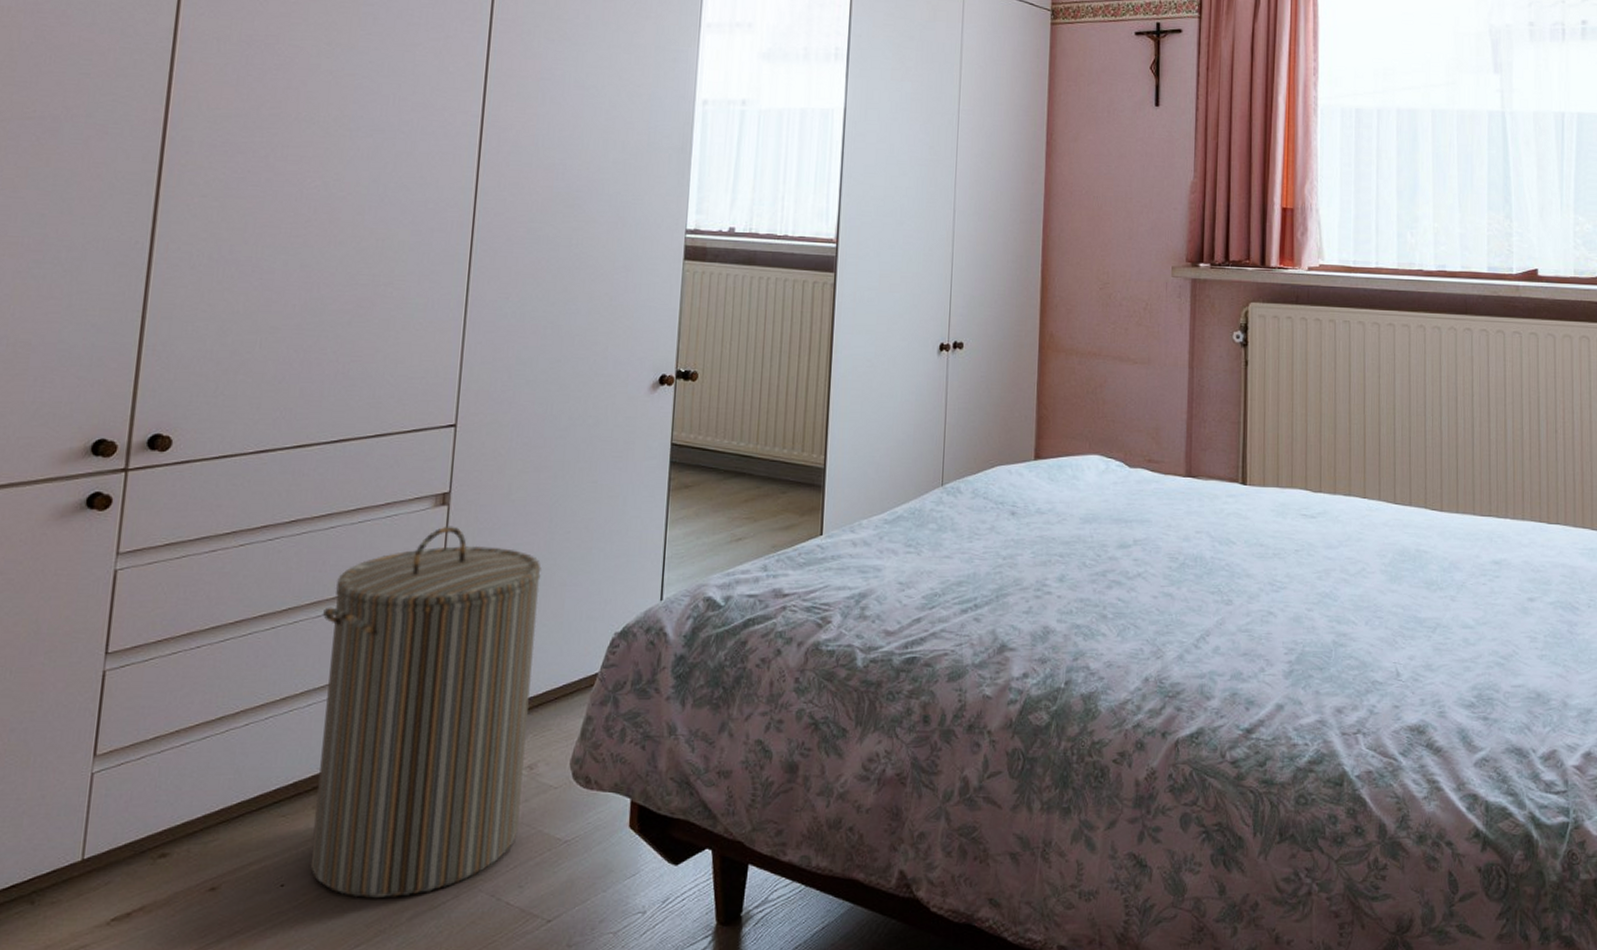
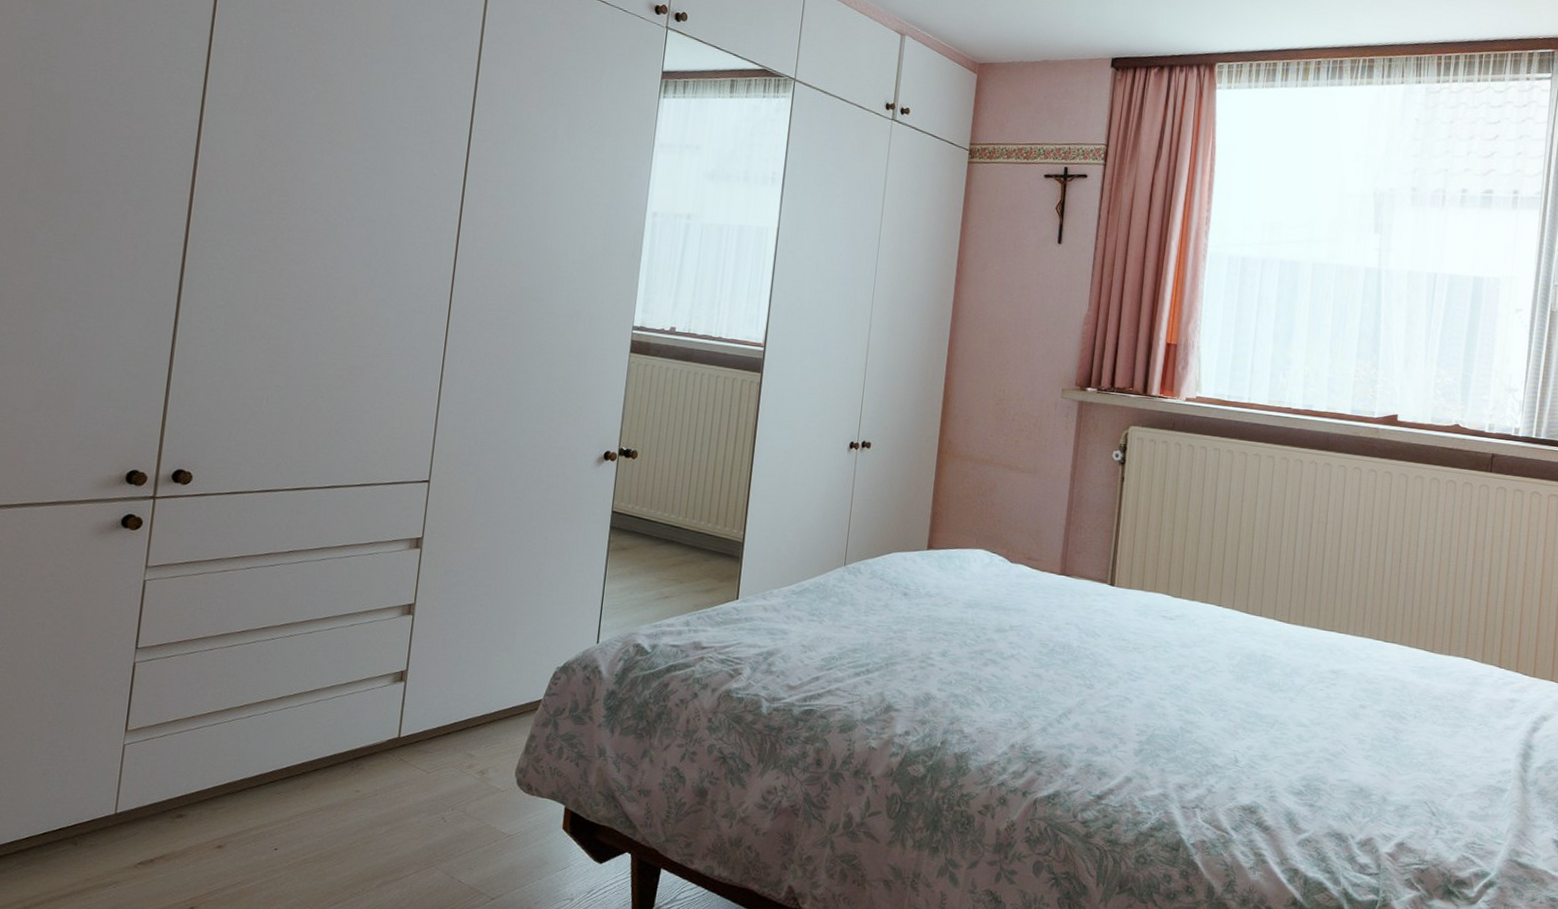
laundry hamper: present [310,526,541,898] -> none [299,566,497,868]

